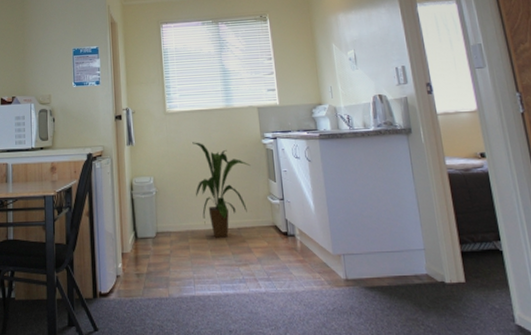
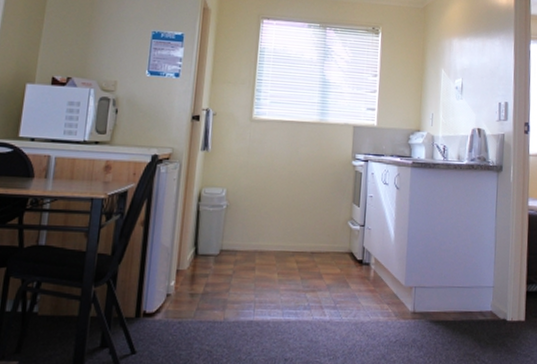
house plant: present [192,142,251,238] -> none [271,155,336,261]

